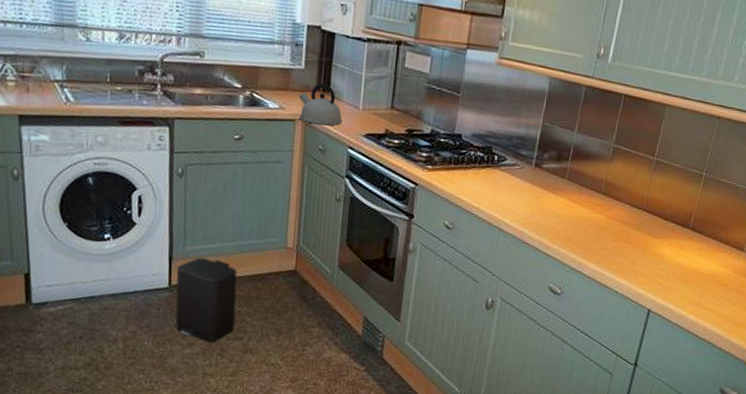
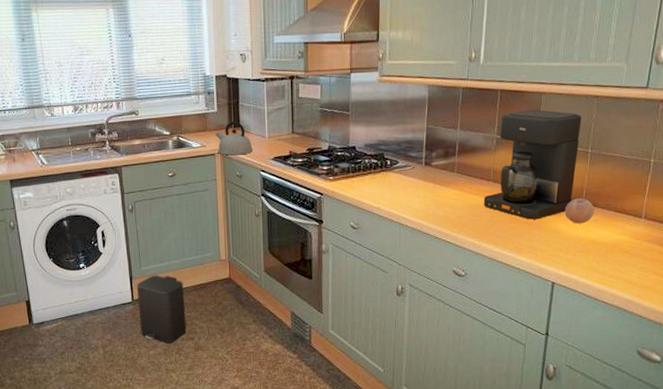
coffee maker: none [590,120,701,241] -> present [483,109,582,220]
fruit: none [670,223,700,251] -> present [564,198,594,224]

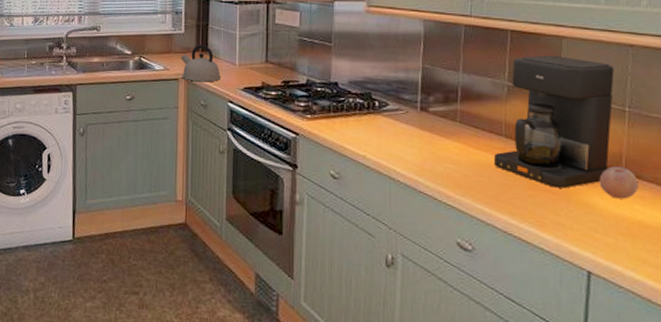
pedal bin: present [136,275,187,344] -> none [78,210,132,296]

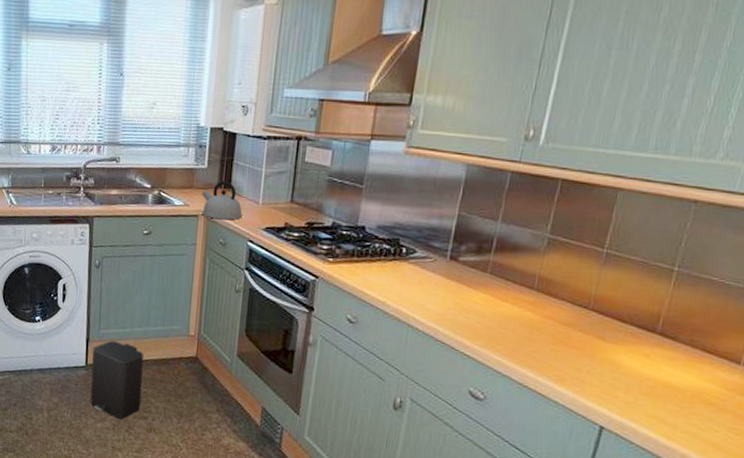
pedal bin: none [78,210,132,296] -> present [90,340,144,419]
coffee maker: present [493,55,614,189] -> none [519,207,671,346]
fruit: present [599,167,639,199] -> none [629,326,673,360]

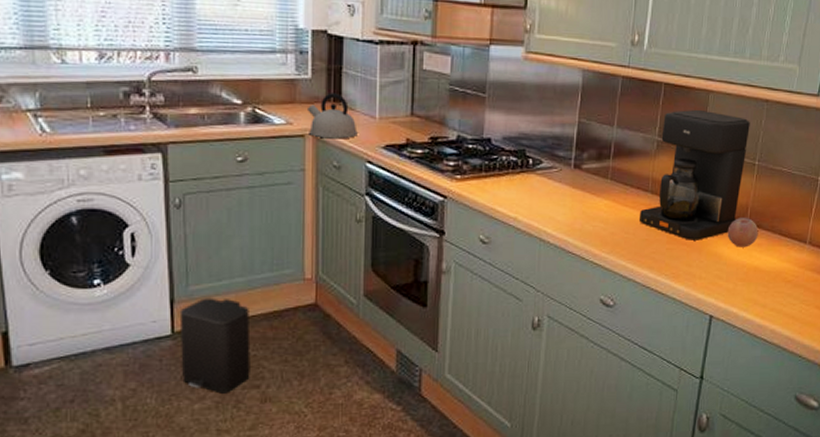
coffee maker: none [519,207,671,346] -> present [638,109,750,240]
fruit: none [629,326,673,360] -> present [727,218,759,248]

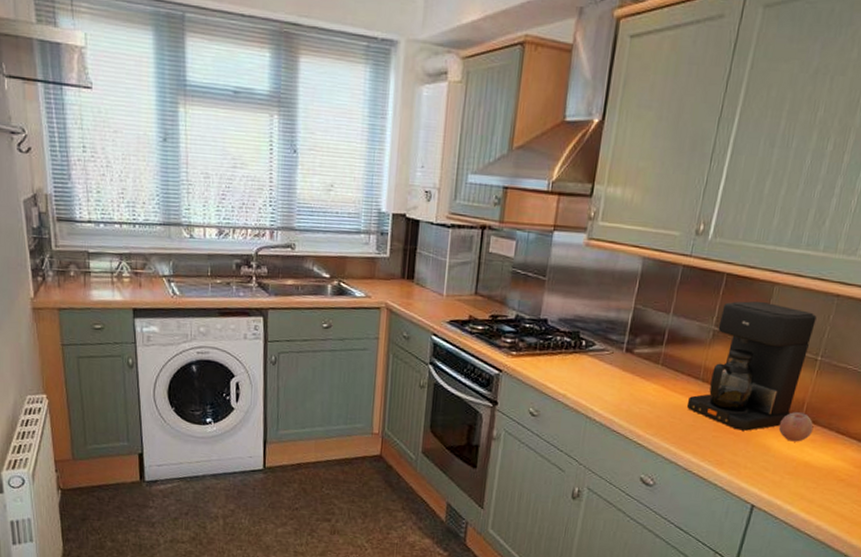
pedal bin: present [179,297,251,394] -> none [269,441,326,523]
kettle: present [308,93,358,139] -> none [384,271,426,313]

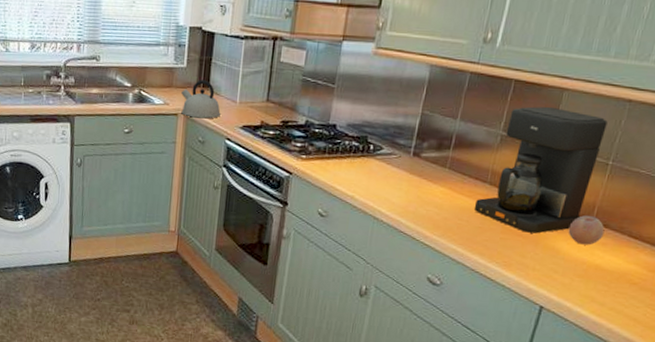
kettle: none [384,271,426,313] -> present [181,80,221,119]

